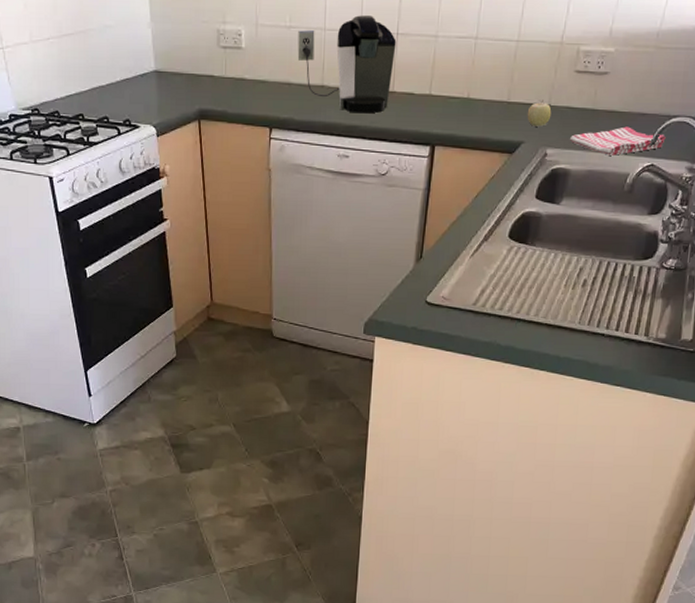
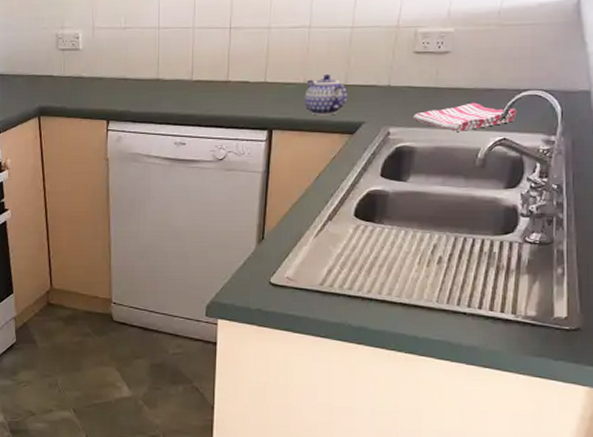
coffee maker: present [297,15,397,114] -> none [133,13,230,103]
teapot: none [467,89,509,133] -> present [304,73,347,116]
fruit: present [527,100,552,127] -> none [366,81,392,107]

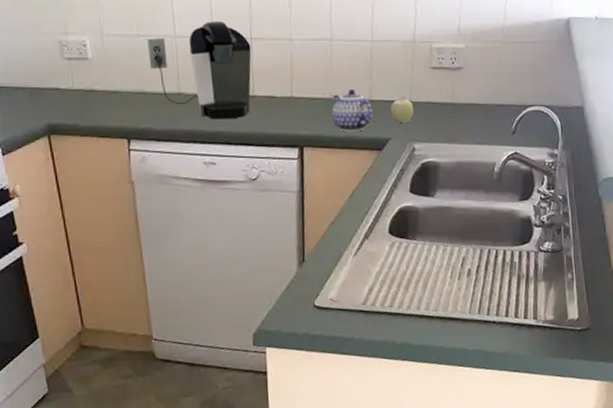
coffee maker: none [133,13,230,103] -> present [147,21,252,119]
fruit: none [366,81,392,107] -> present [390,96,414,123]
dish towel: present [414,102,517,131] -> none [435,118,525,146]

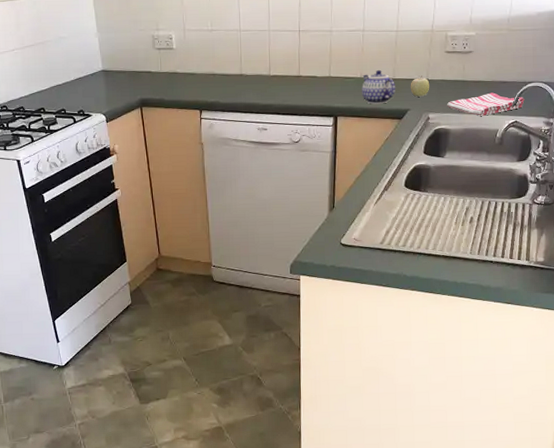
coffee maker: present [147,21,252,119] -> none [218,18,299,95]
dish towel: none [435,118,525,146] -> present [447,92,524,116]

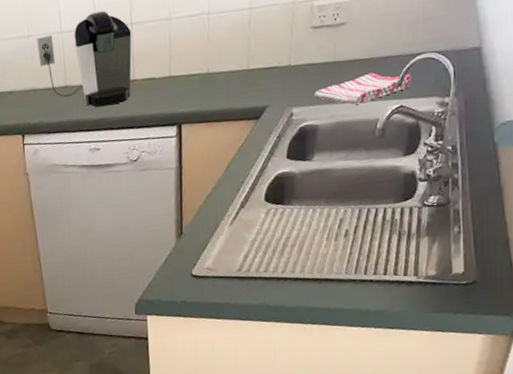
coffee maker: none [218,18,299,95] -> present [37,11,132,107]
teapot: present [362,69,395,104] -> none [209,60,250,105]
fruit: present [410,75,430,97] -> none [268,61,293,89]

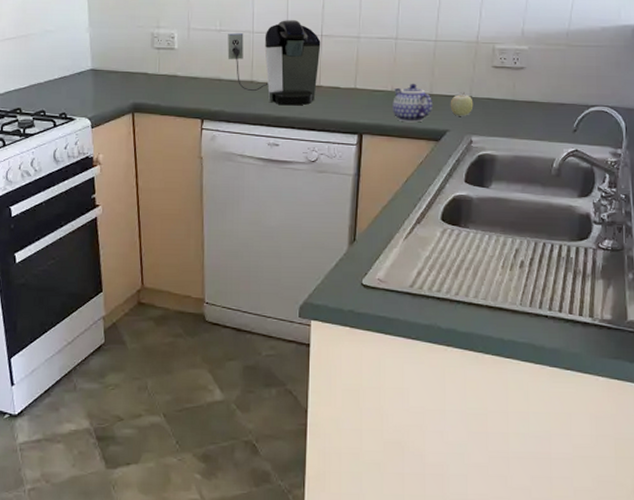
teapot: none [209,60,250,105] -> present [393,83,432,123]
fruit: none [268,61,293,89] -> present [450,92,474,116]
dish towel: present [315,72,412,105] -> none [494,115,587,142]

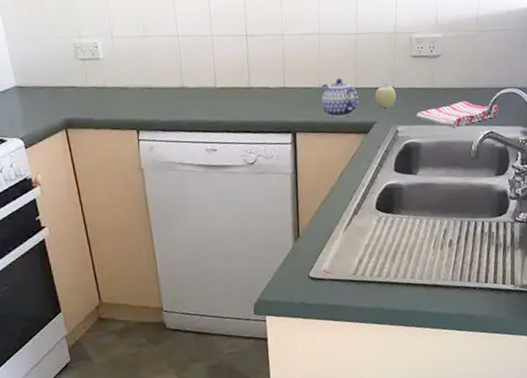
coffee maker: present [227,20,321,106] -> none [152,21,247,110]
dish towel: none [494,115,587,142] -> present [417,100,499,127]

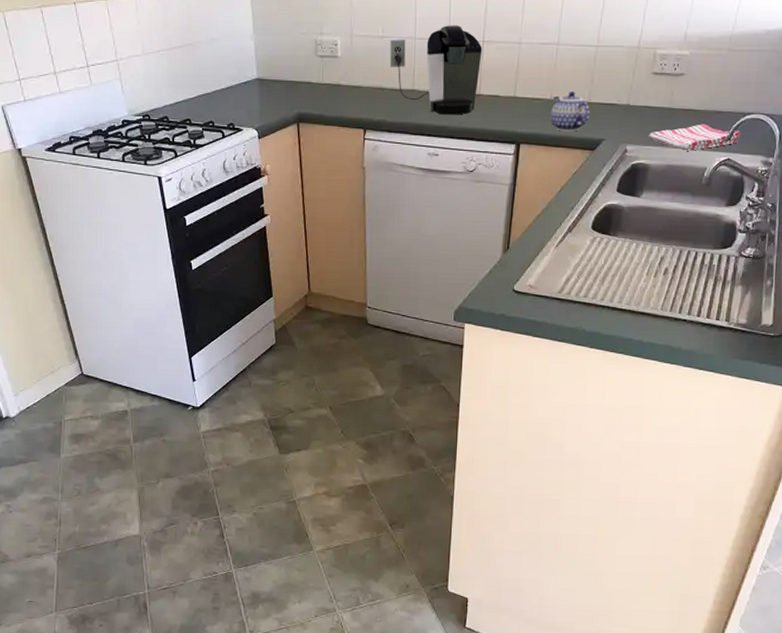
coffee maker: none [152,21,247,110] -> present [389,25,482,115]
fruit: present [375,83,397,108] -> none [607,100,631,125]

